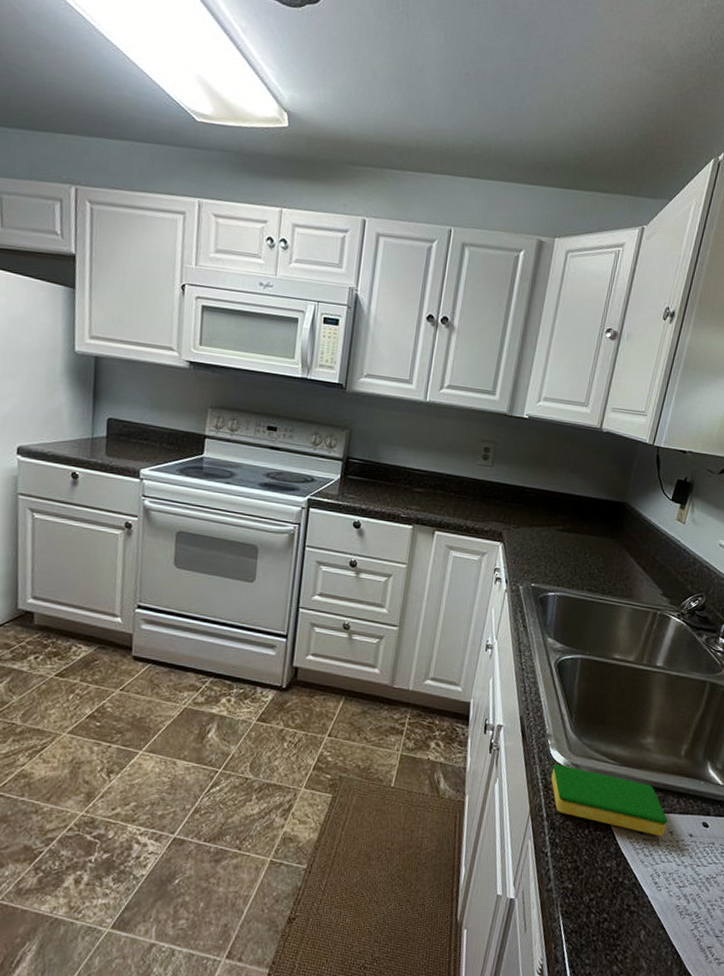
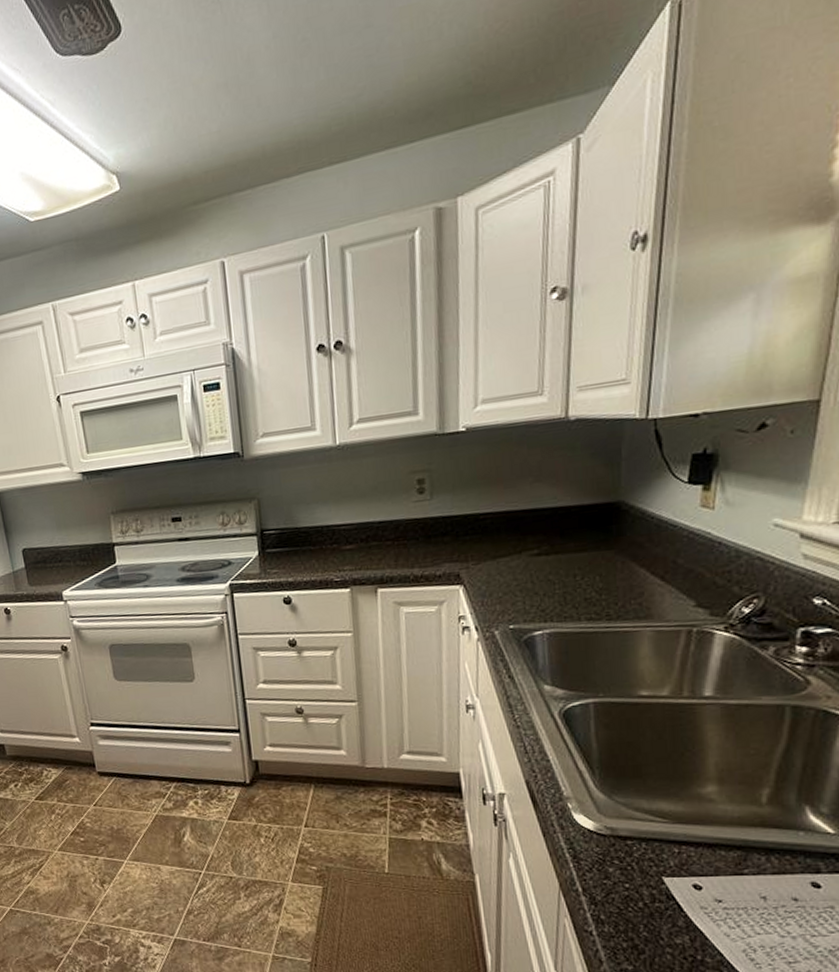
dish sponge: present [551,763,668,836] -> none [580,829,756,903]

